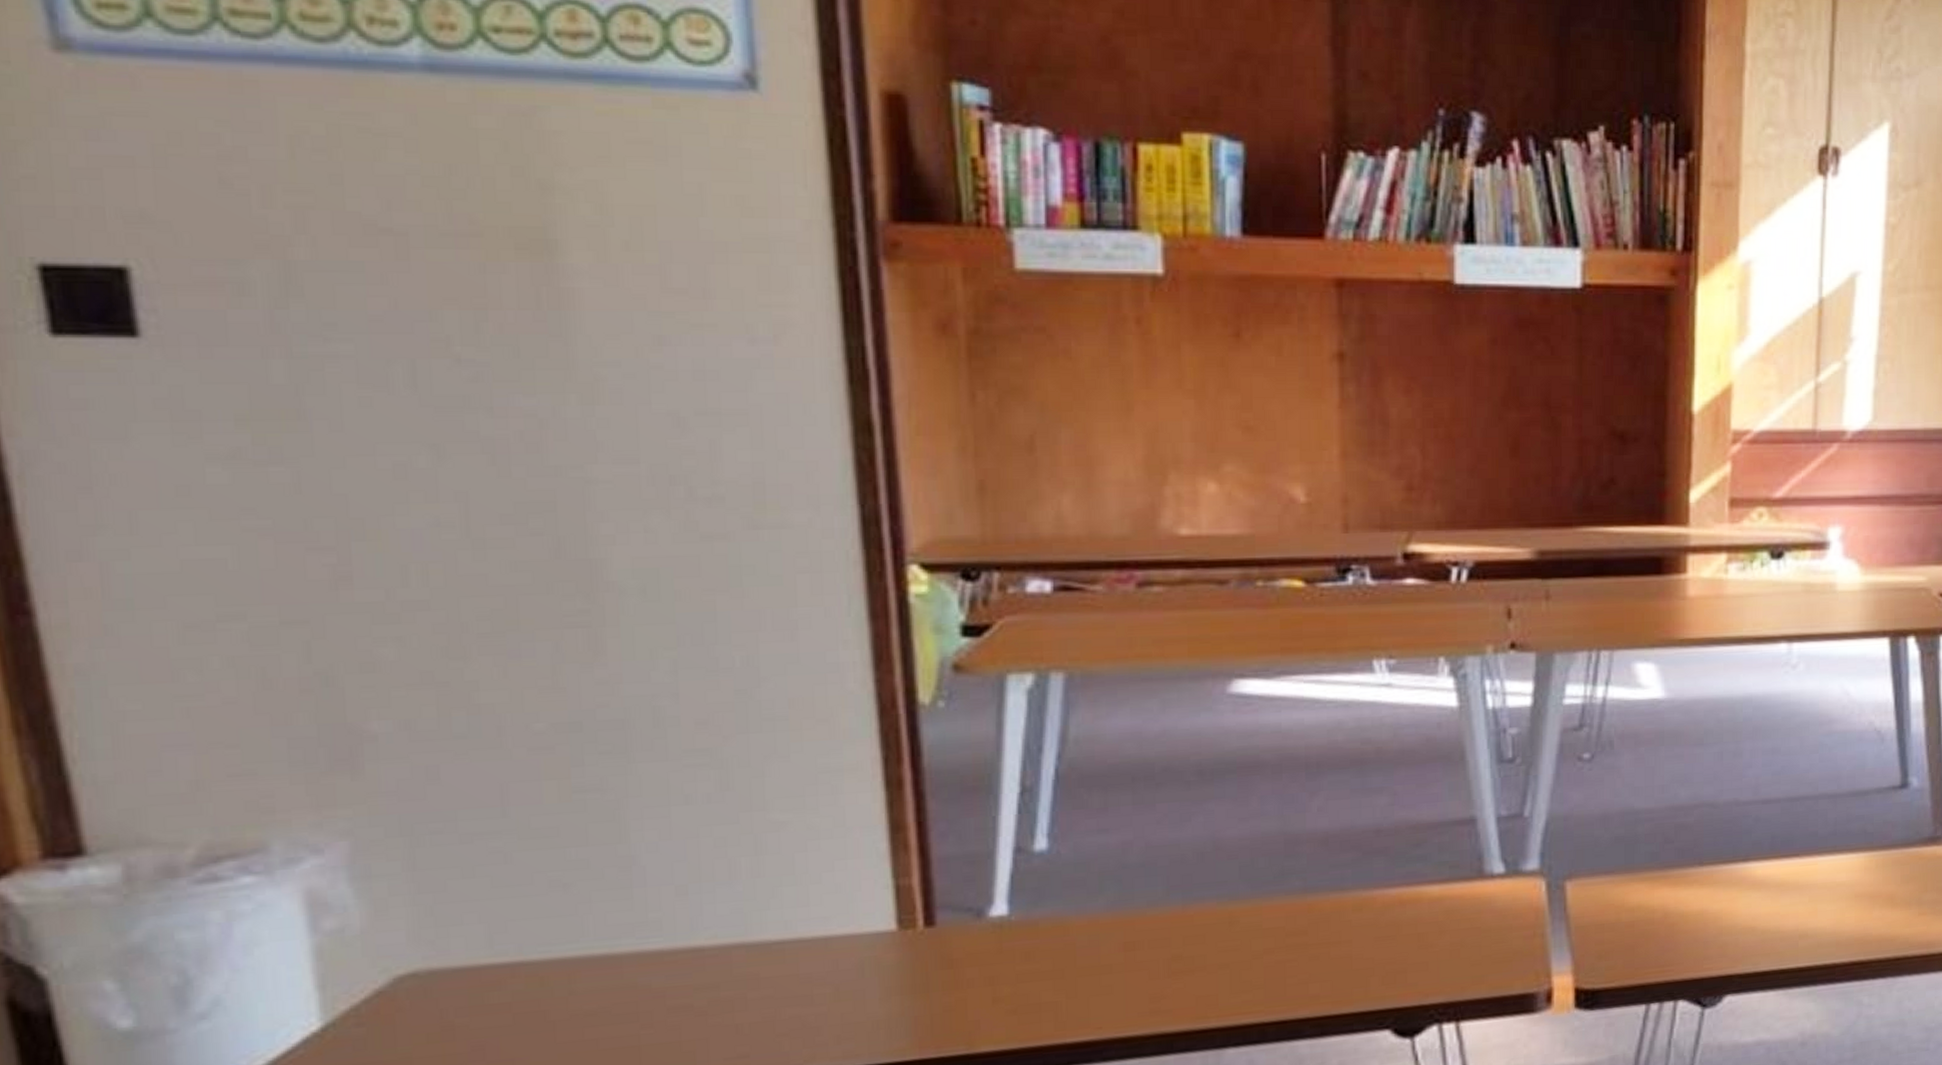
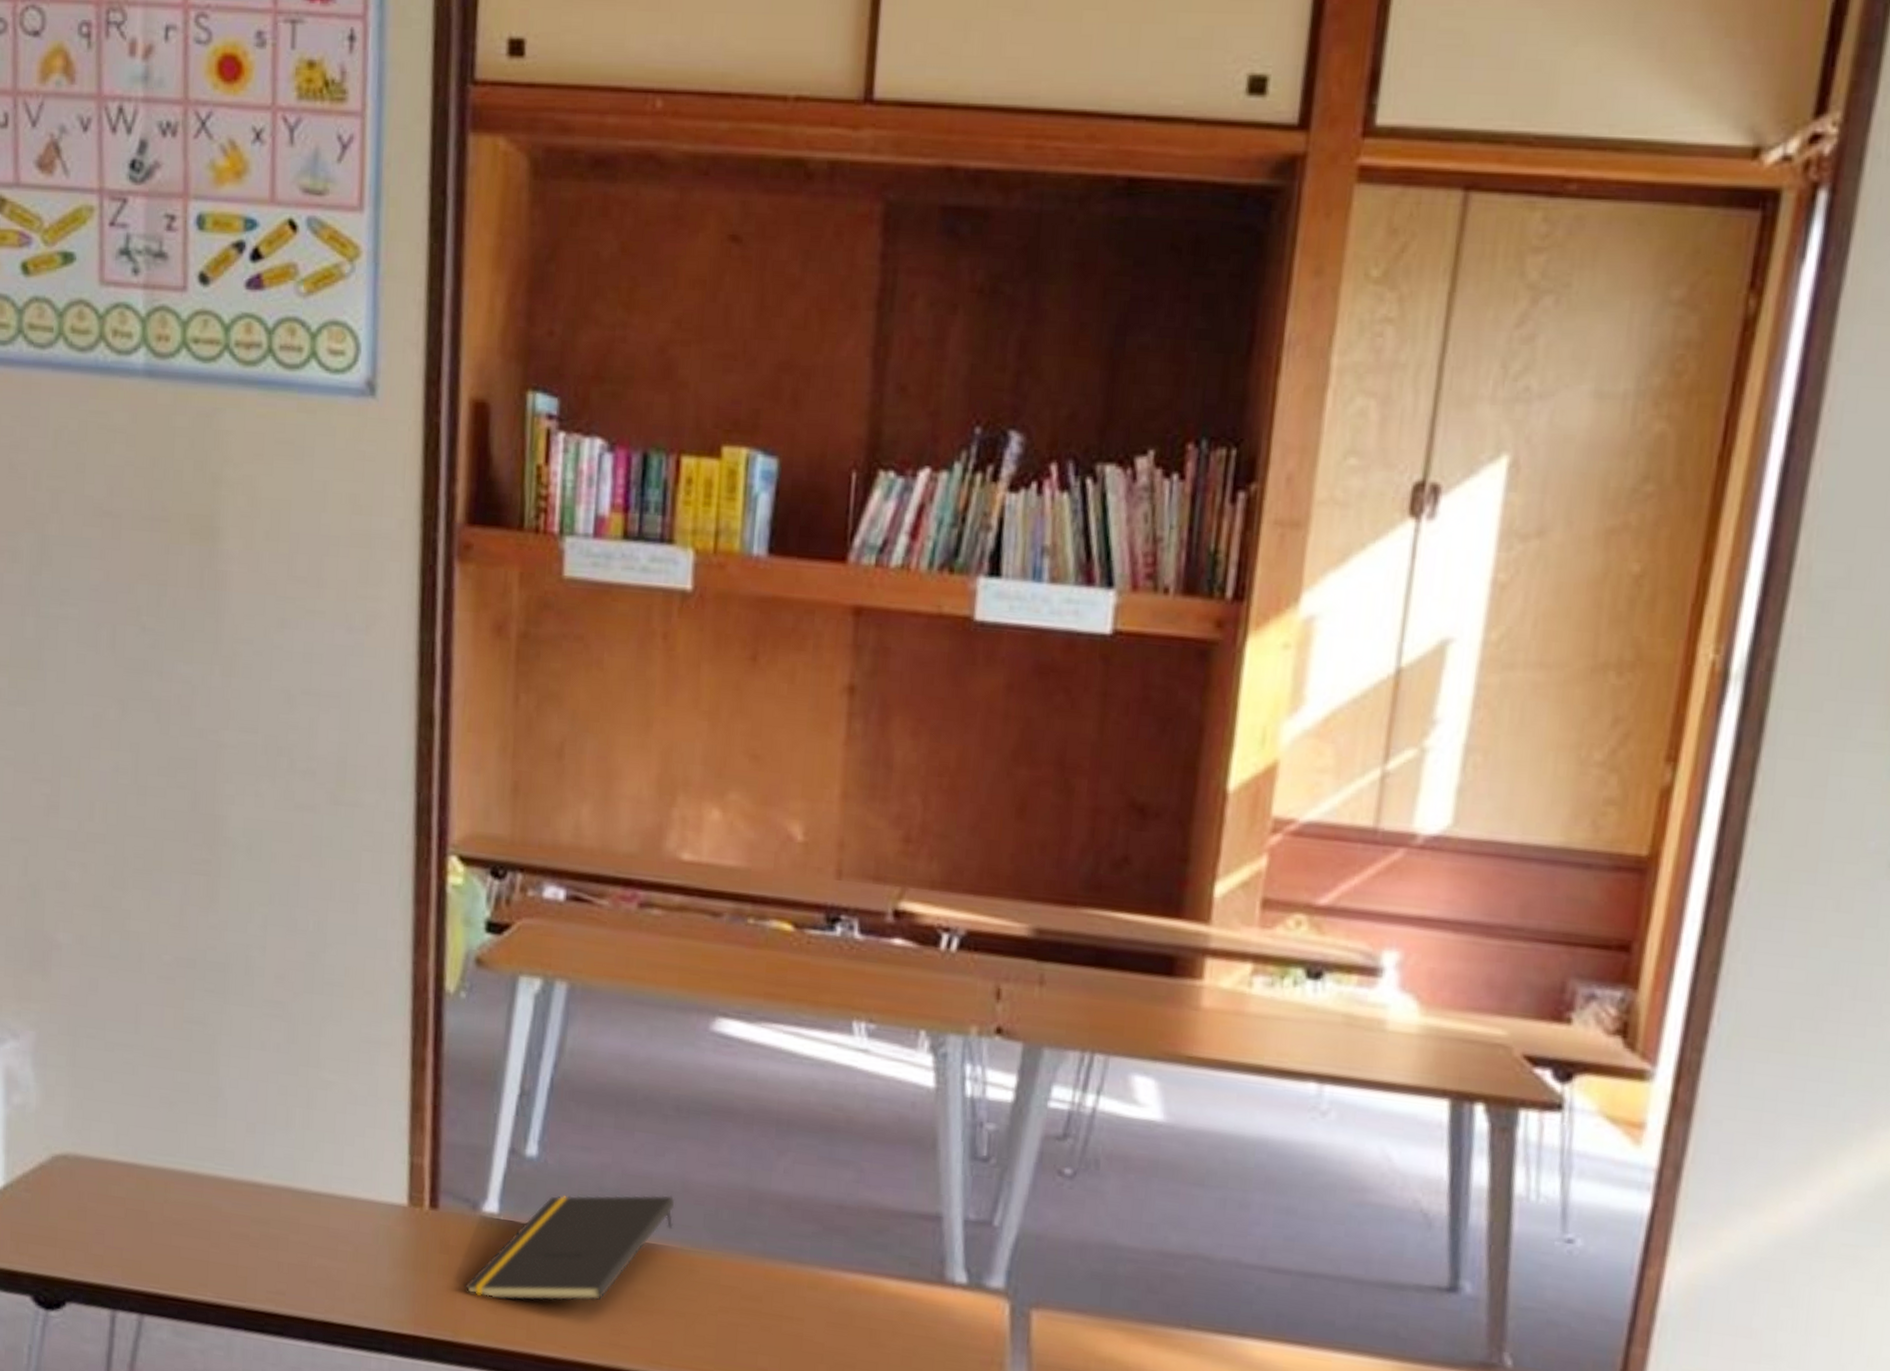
notepad: none [976,857,1207,1001] -> present [465,1195,675,1302]

